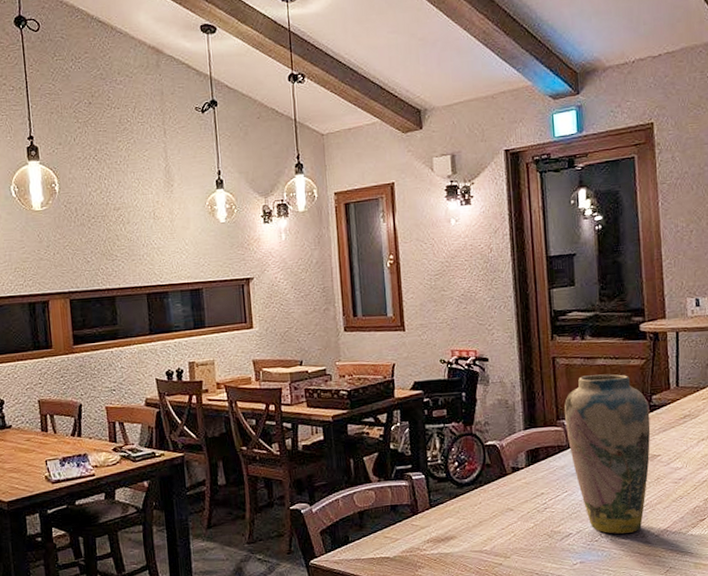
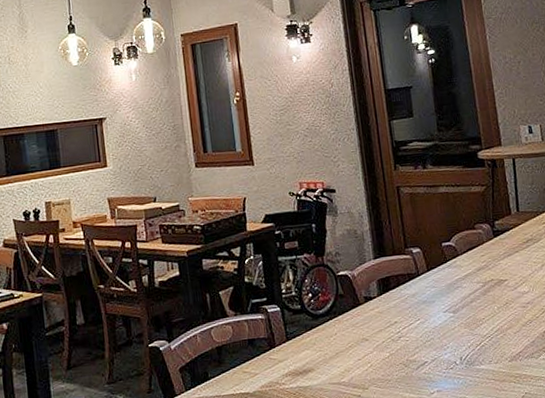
vase: present [564,374,651,534] -> none [411,201,497,361]

